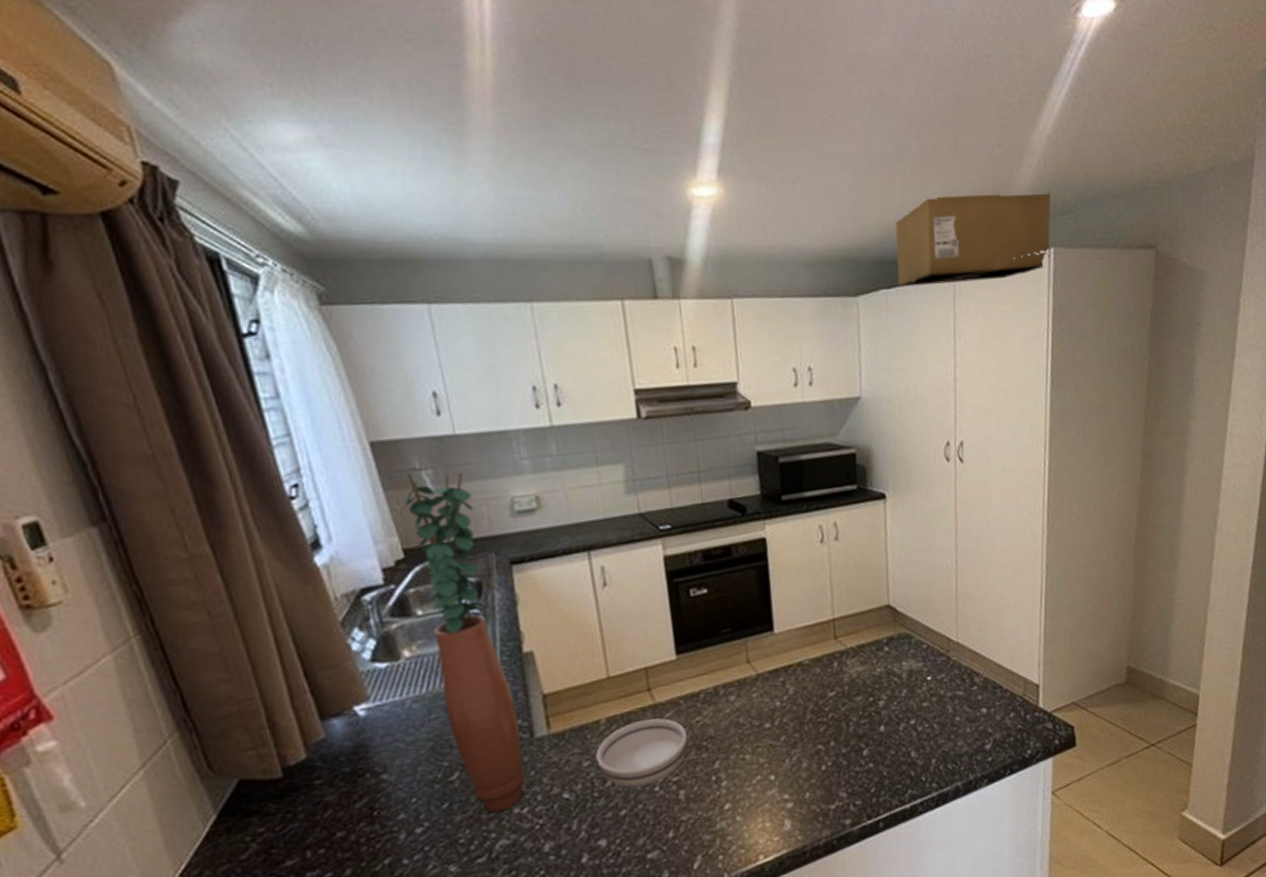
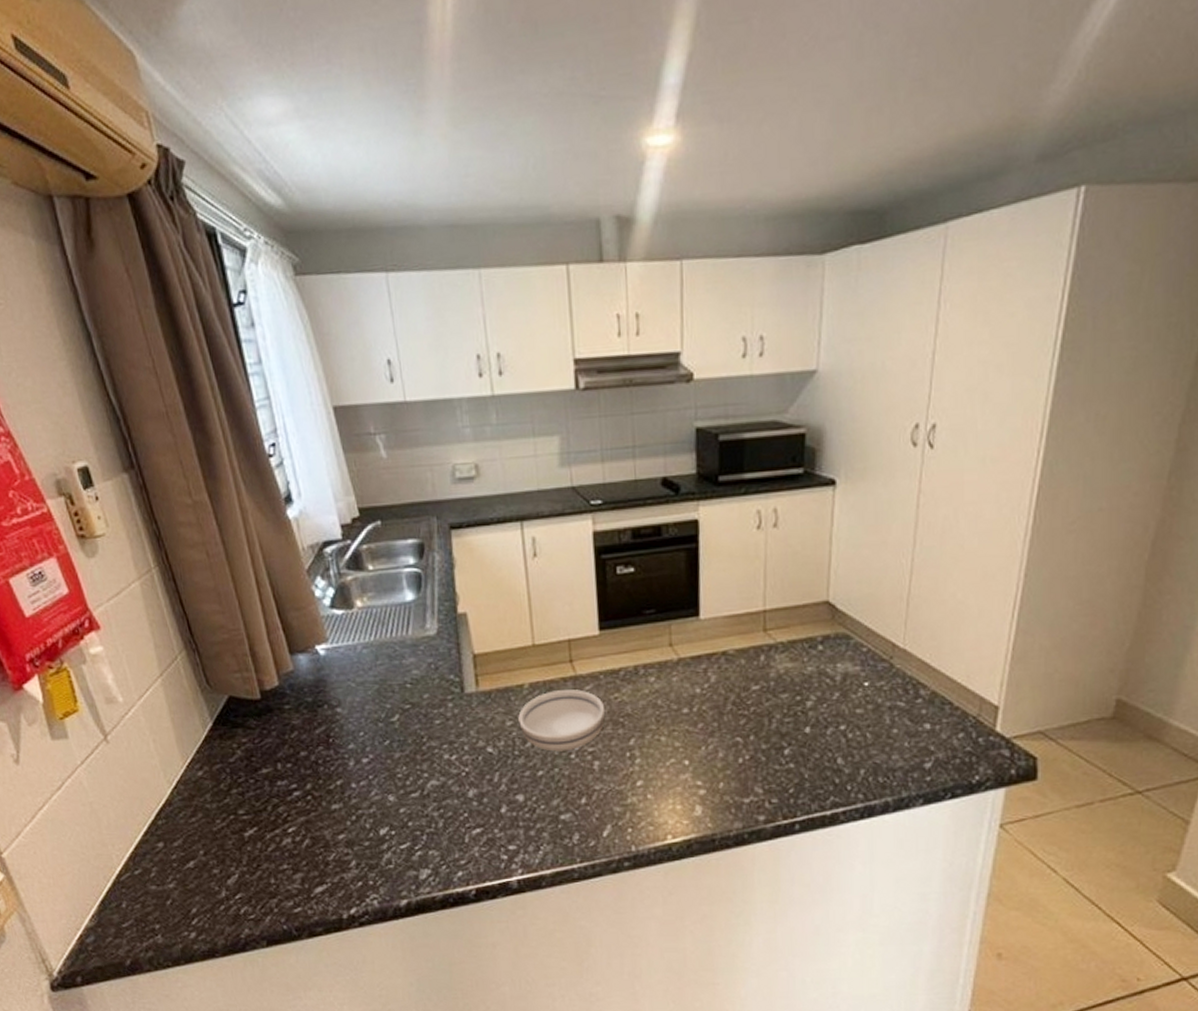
vase: present [402,472,525,813] -> none [359,436,455,756]
box: present [895,190,1052,287] -> none [874,110,1092,242]

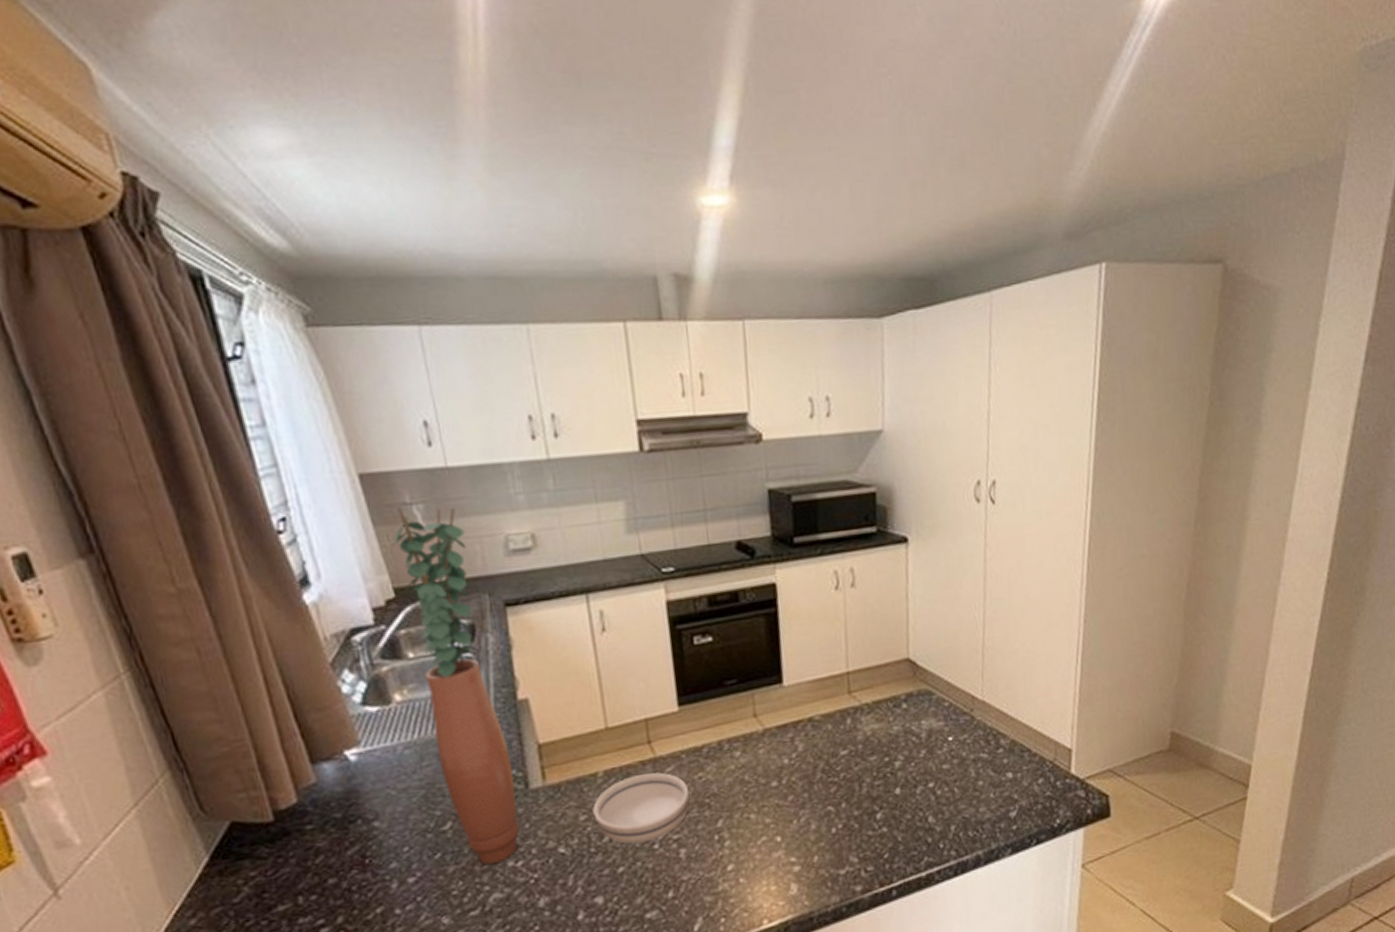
vase: none [359,436,455,756] -> present [393,506,520,865]

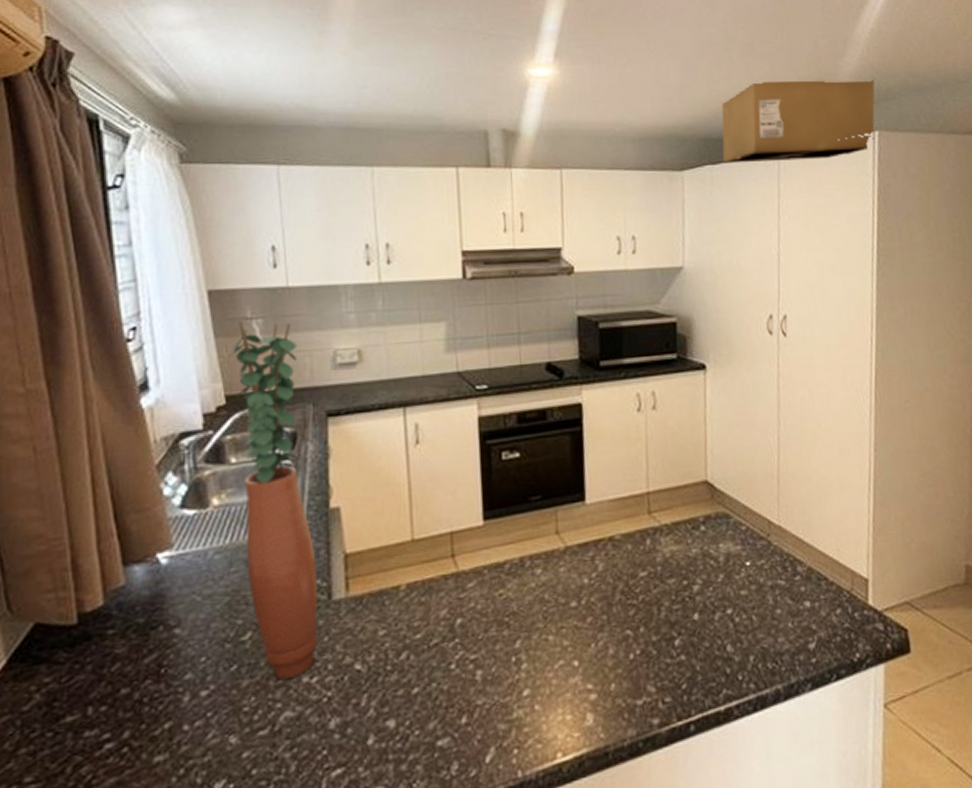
bowl: present [593,772,690,845] -> none [392,587,489,664]
box: none [926,196,1105,308] -> present [721,78,875,164]

